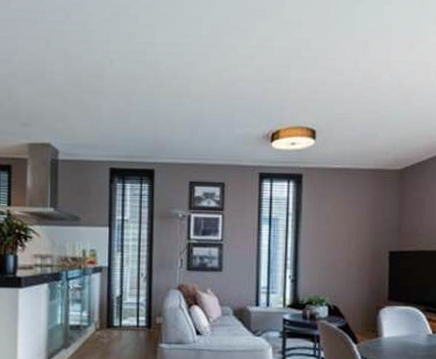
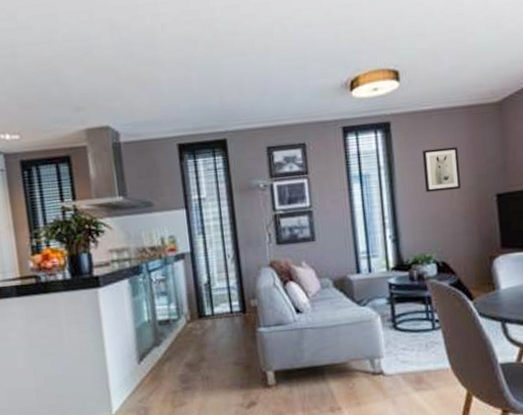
wall art: none [326,203,360,242] -> present [422,147,461,192]

